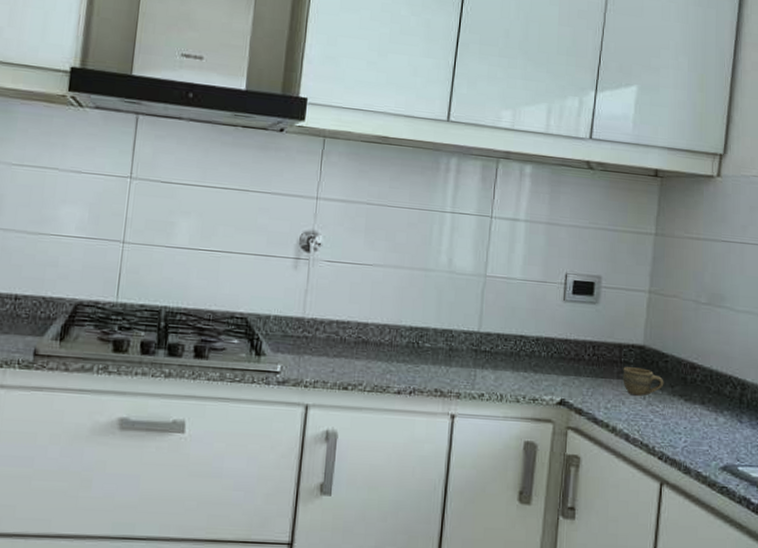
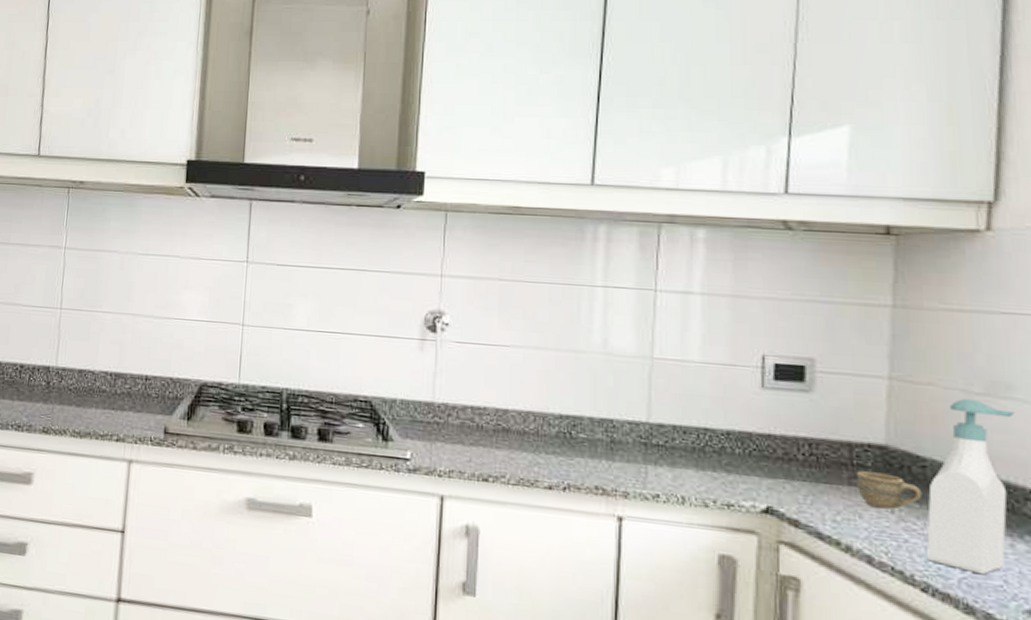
soap bottle: none [664,307,725,443] -> present [927,398,1016,575]

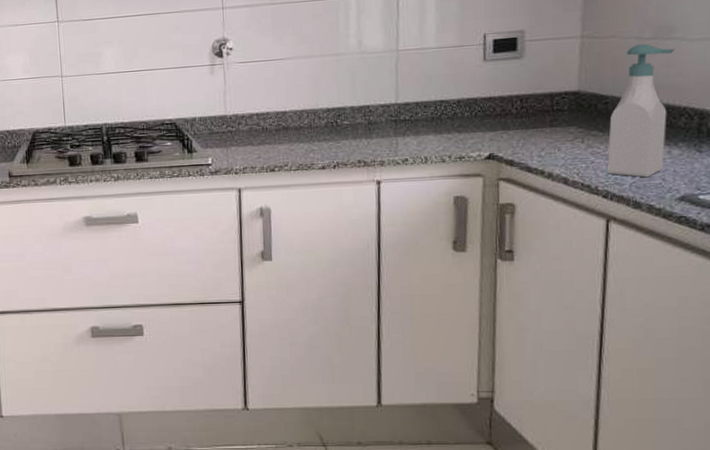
cup: present [856,471,923,509] -> none [556,113,605,141]

